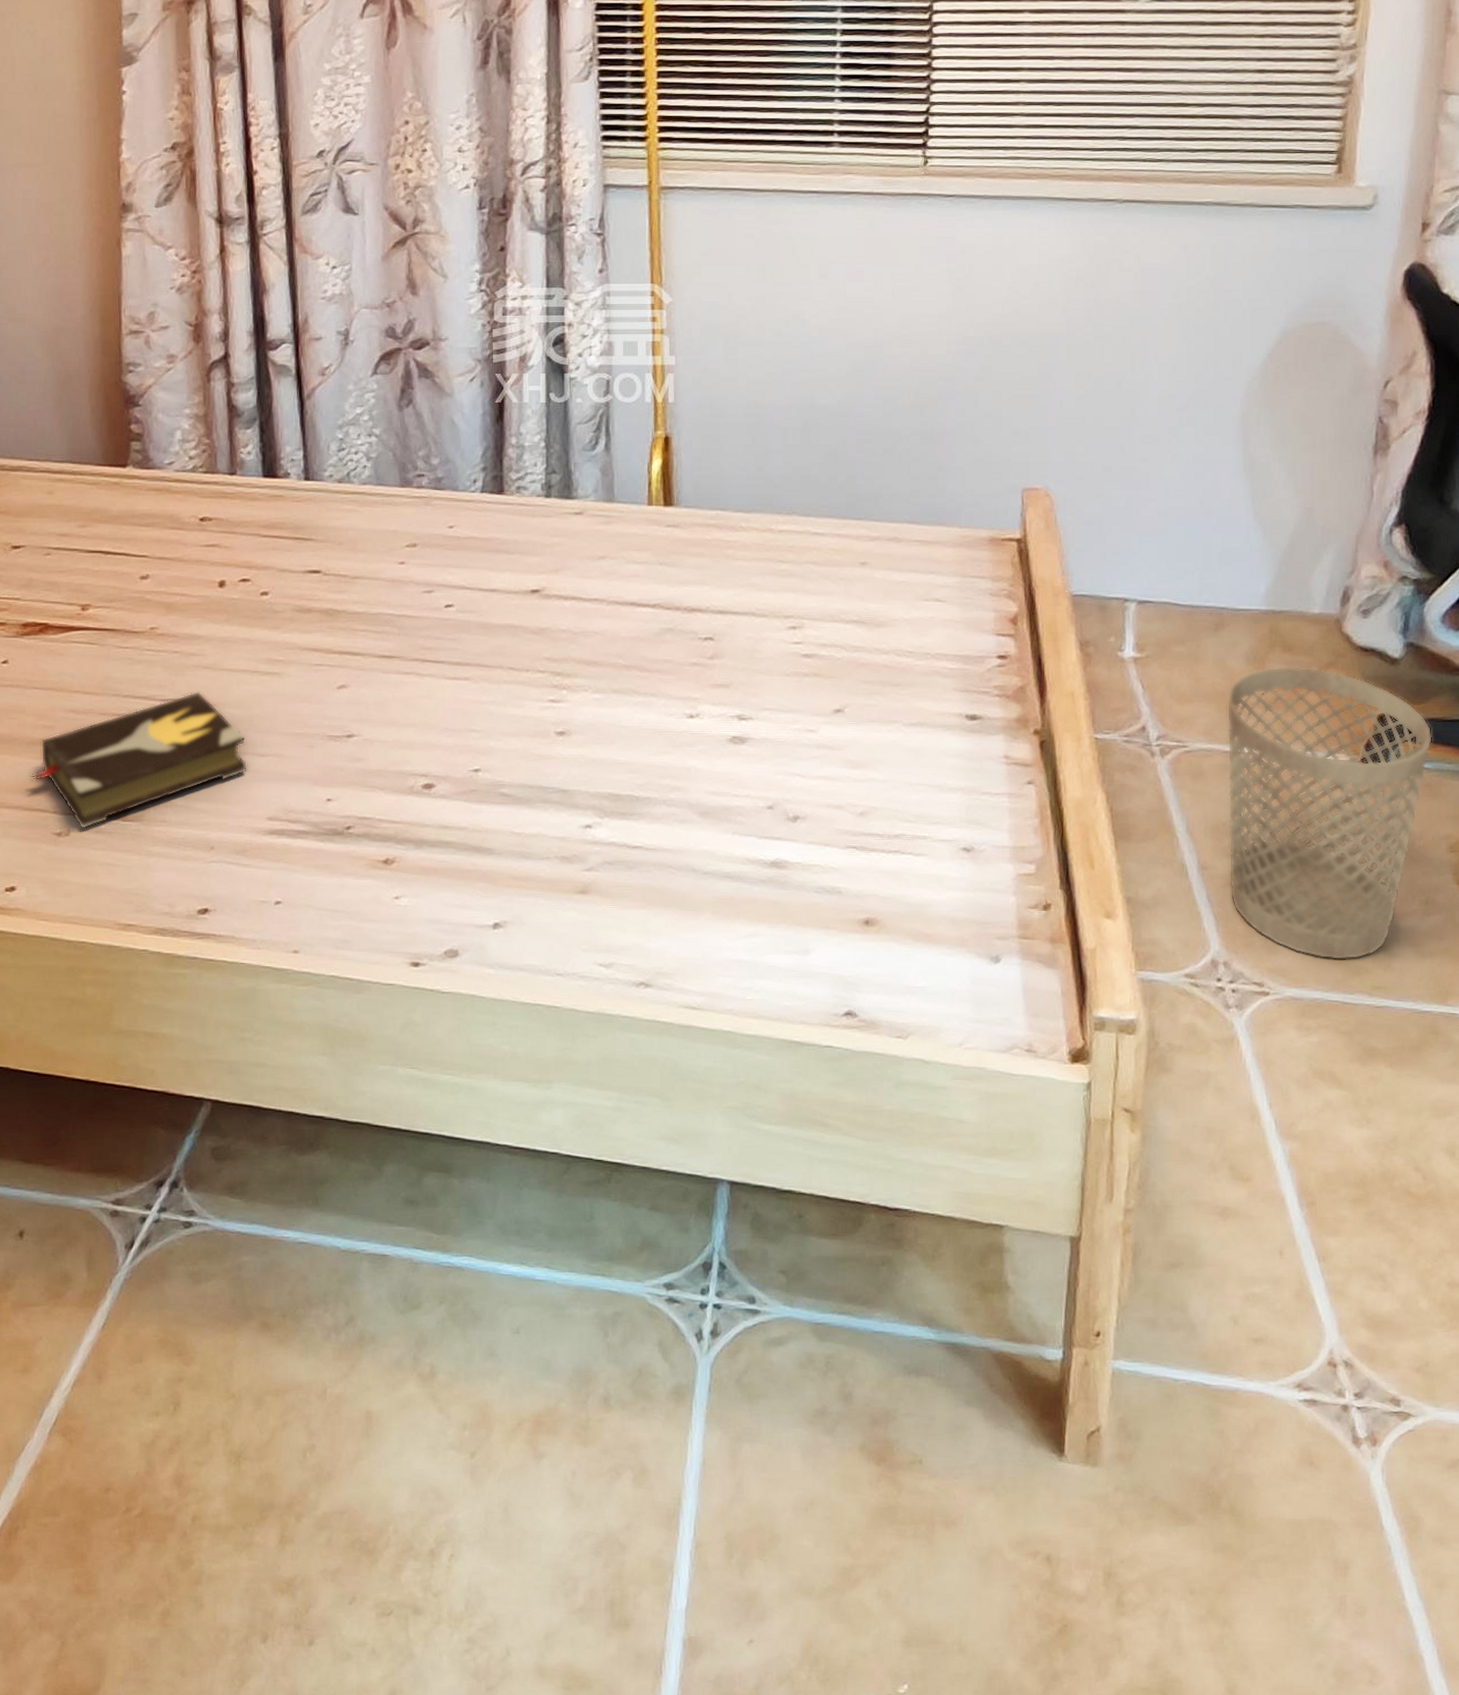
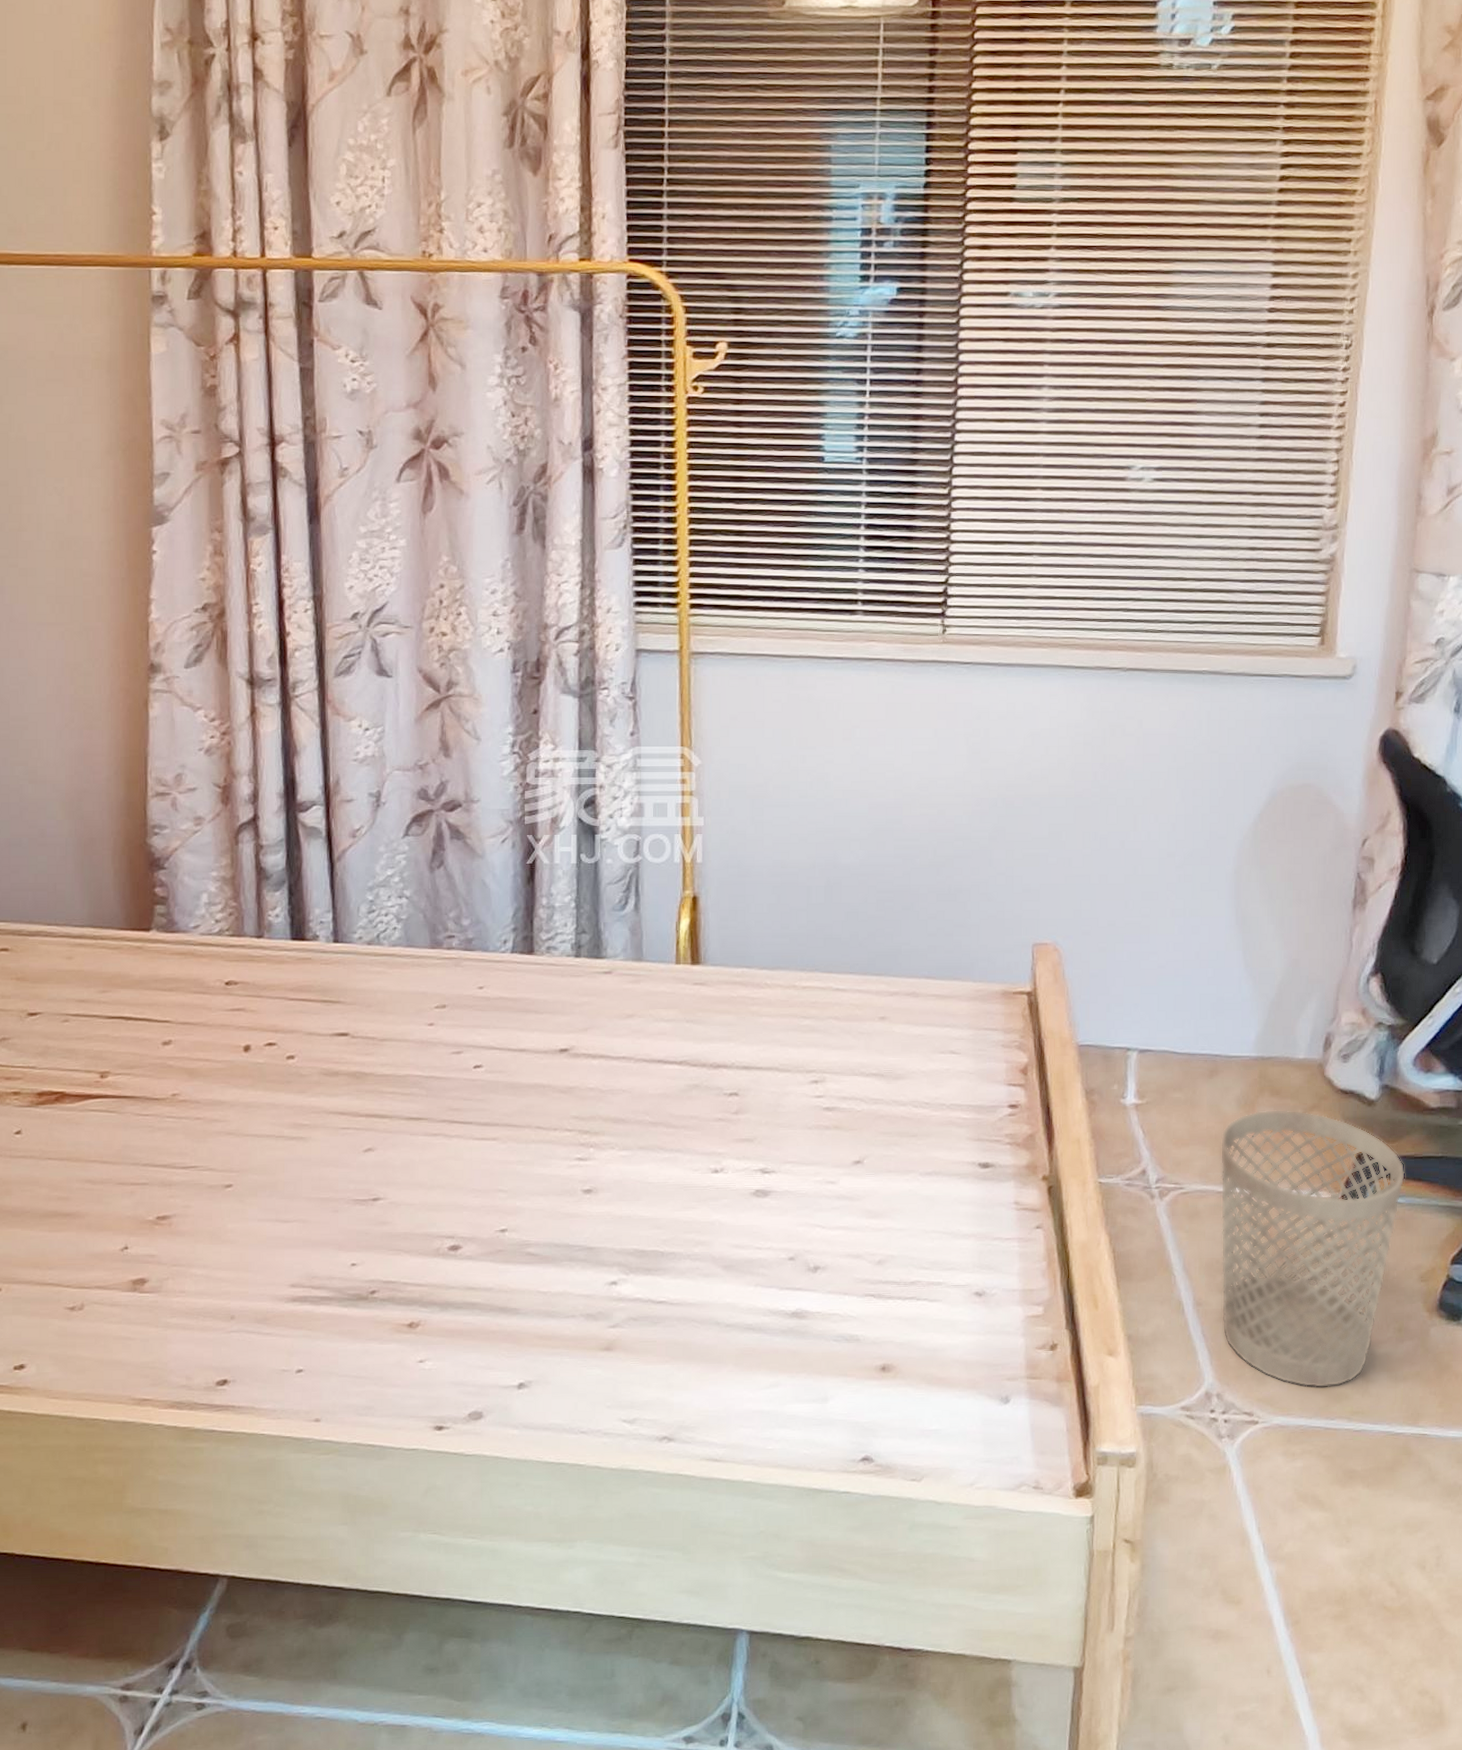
hardback book: present [29,691,248,829] -> none [42,1157,271,1302]

